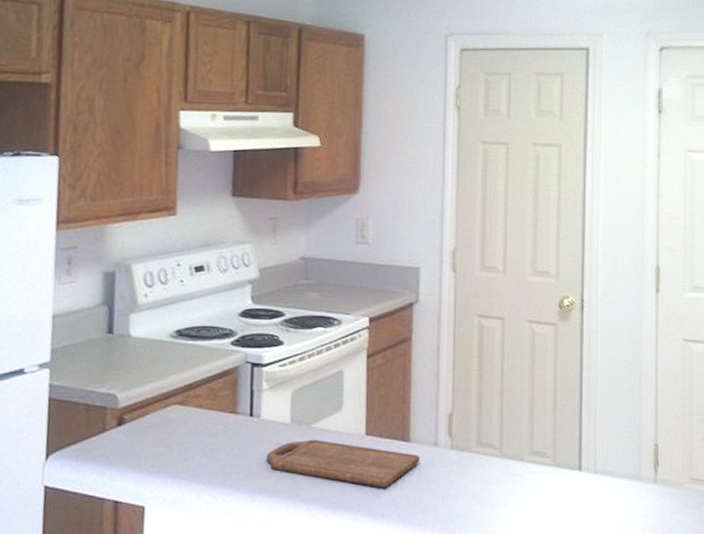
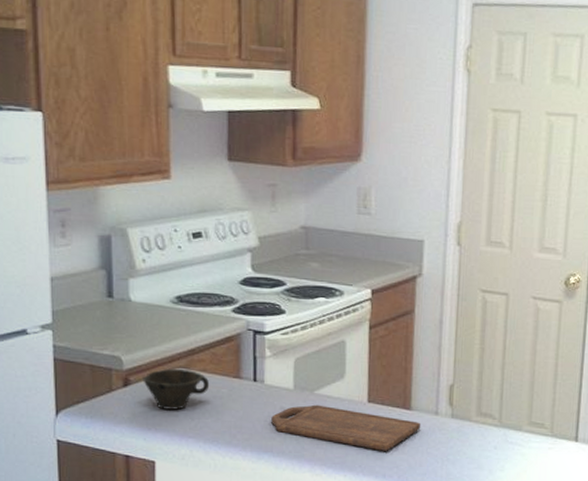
cup: none [137,405,206,449] -> present [143,368,210,410]

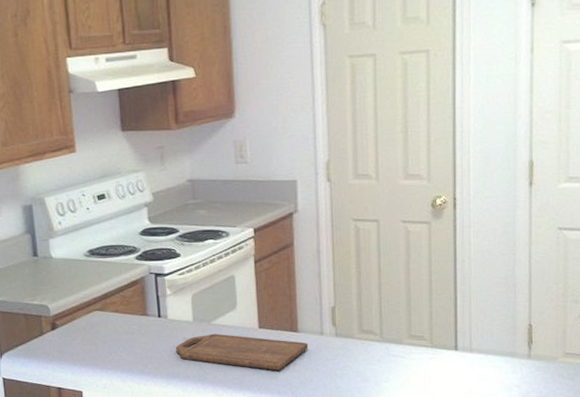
cup: present [143,368,210,410] -> none [67,311,122,347]

